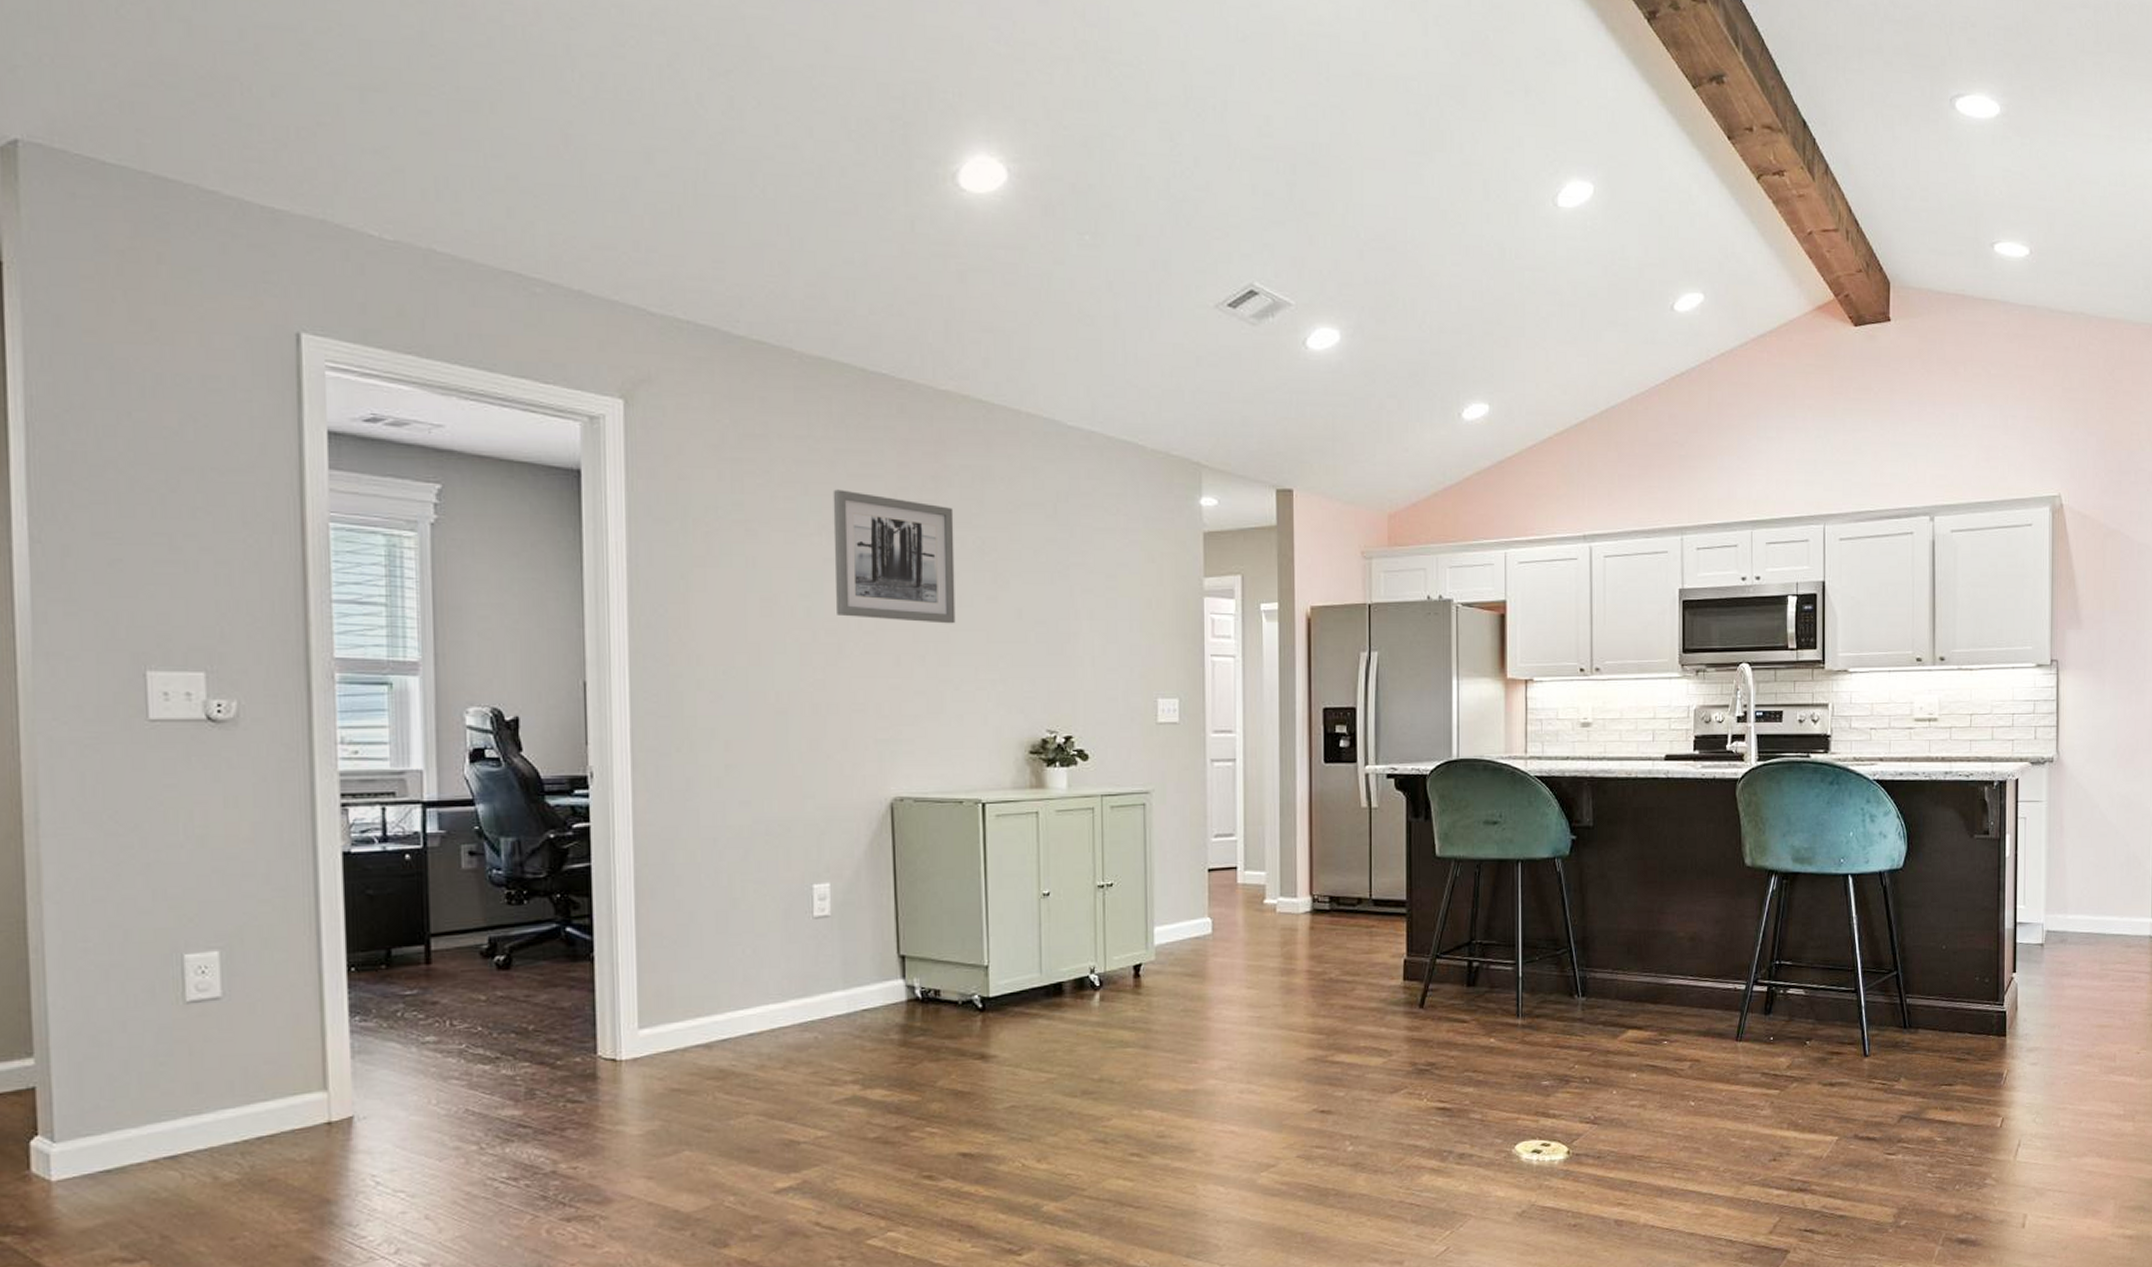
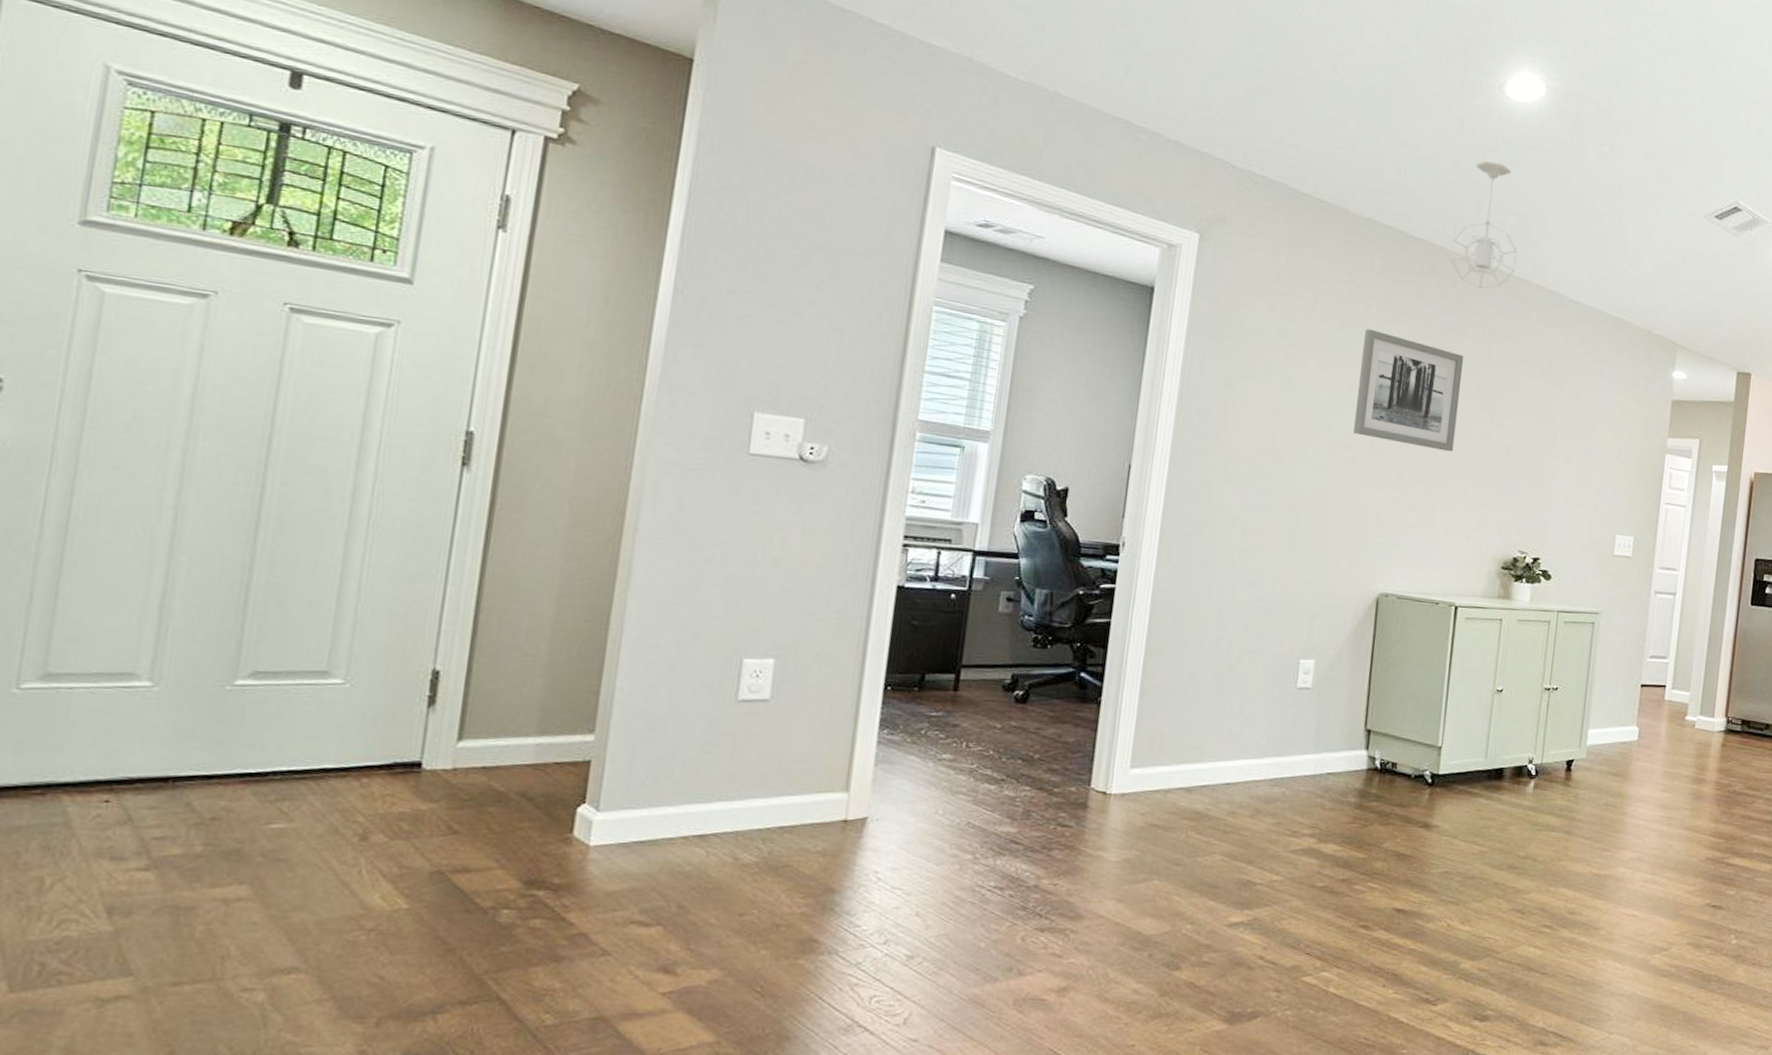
pendant light: none [920,271,999,427] -> present [1449,161,1517,290]

